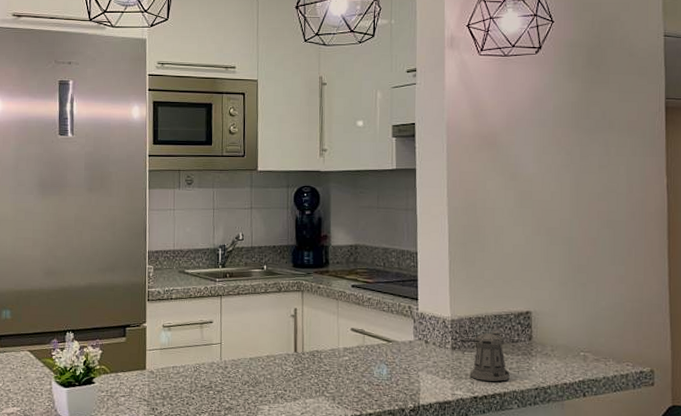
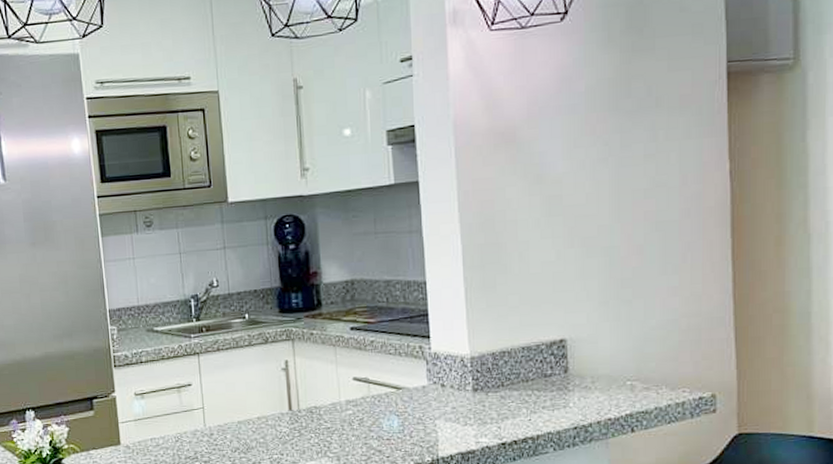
pepper shaker: present [460,331,510,381] -> none [482,366,543,424]

